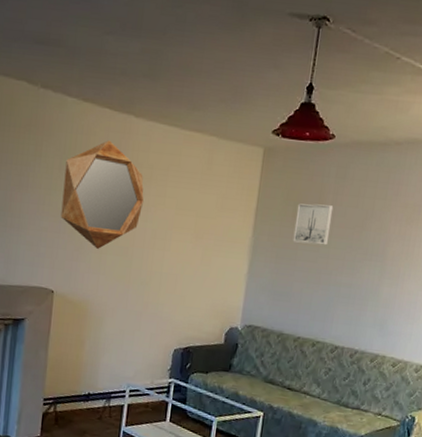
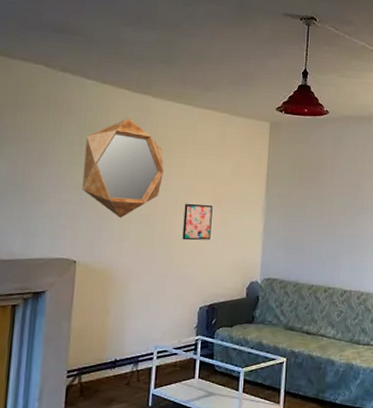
wall art: none [160,237,194,279] -> present [182,203,213,241]
wall art: present [292,203,334,246] -> none [300,168,333,203]

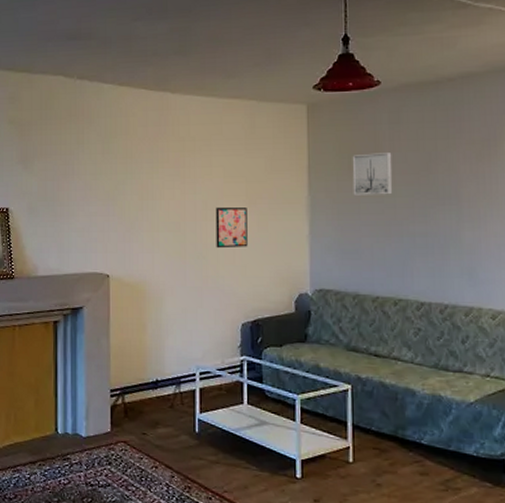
home mirror: present [82,118,164,219] -> none [108,119,189,228]
wall art: none [300,168,333,203] -> present [352,153,393,195]

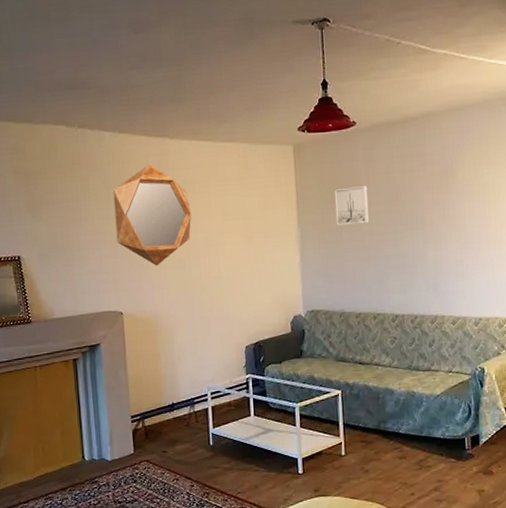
home mirror: none [108,119,189,228] -> present [113,164,192,267]
wall art: present [215,206,248,249] -> none [217,242,247,281]

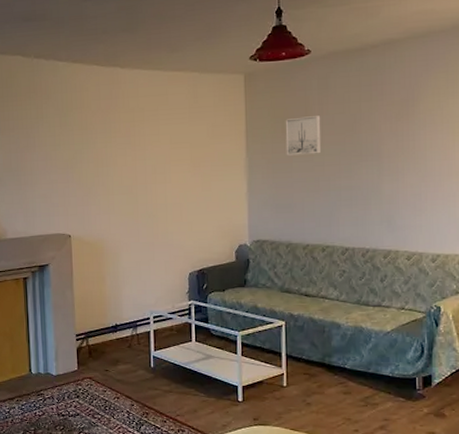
home mirror: present [113,164,192,267] -> none [65,93,140,192]

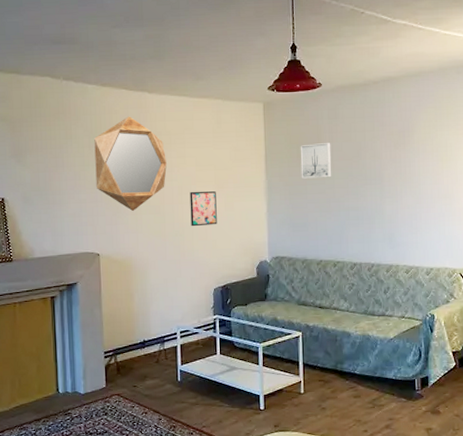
home mirror: none [65,93,140,192] -> present [94,116,167,212]
wall art: none [164,170,193,208] -> present [190,191,217,227]

